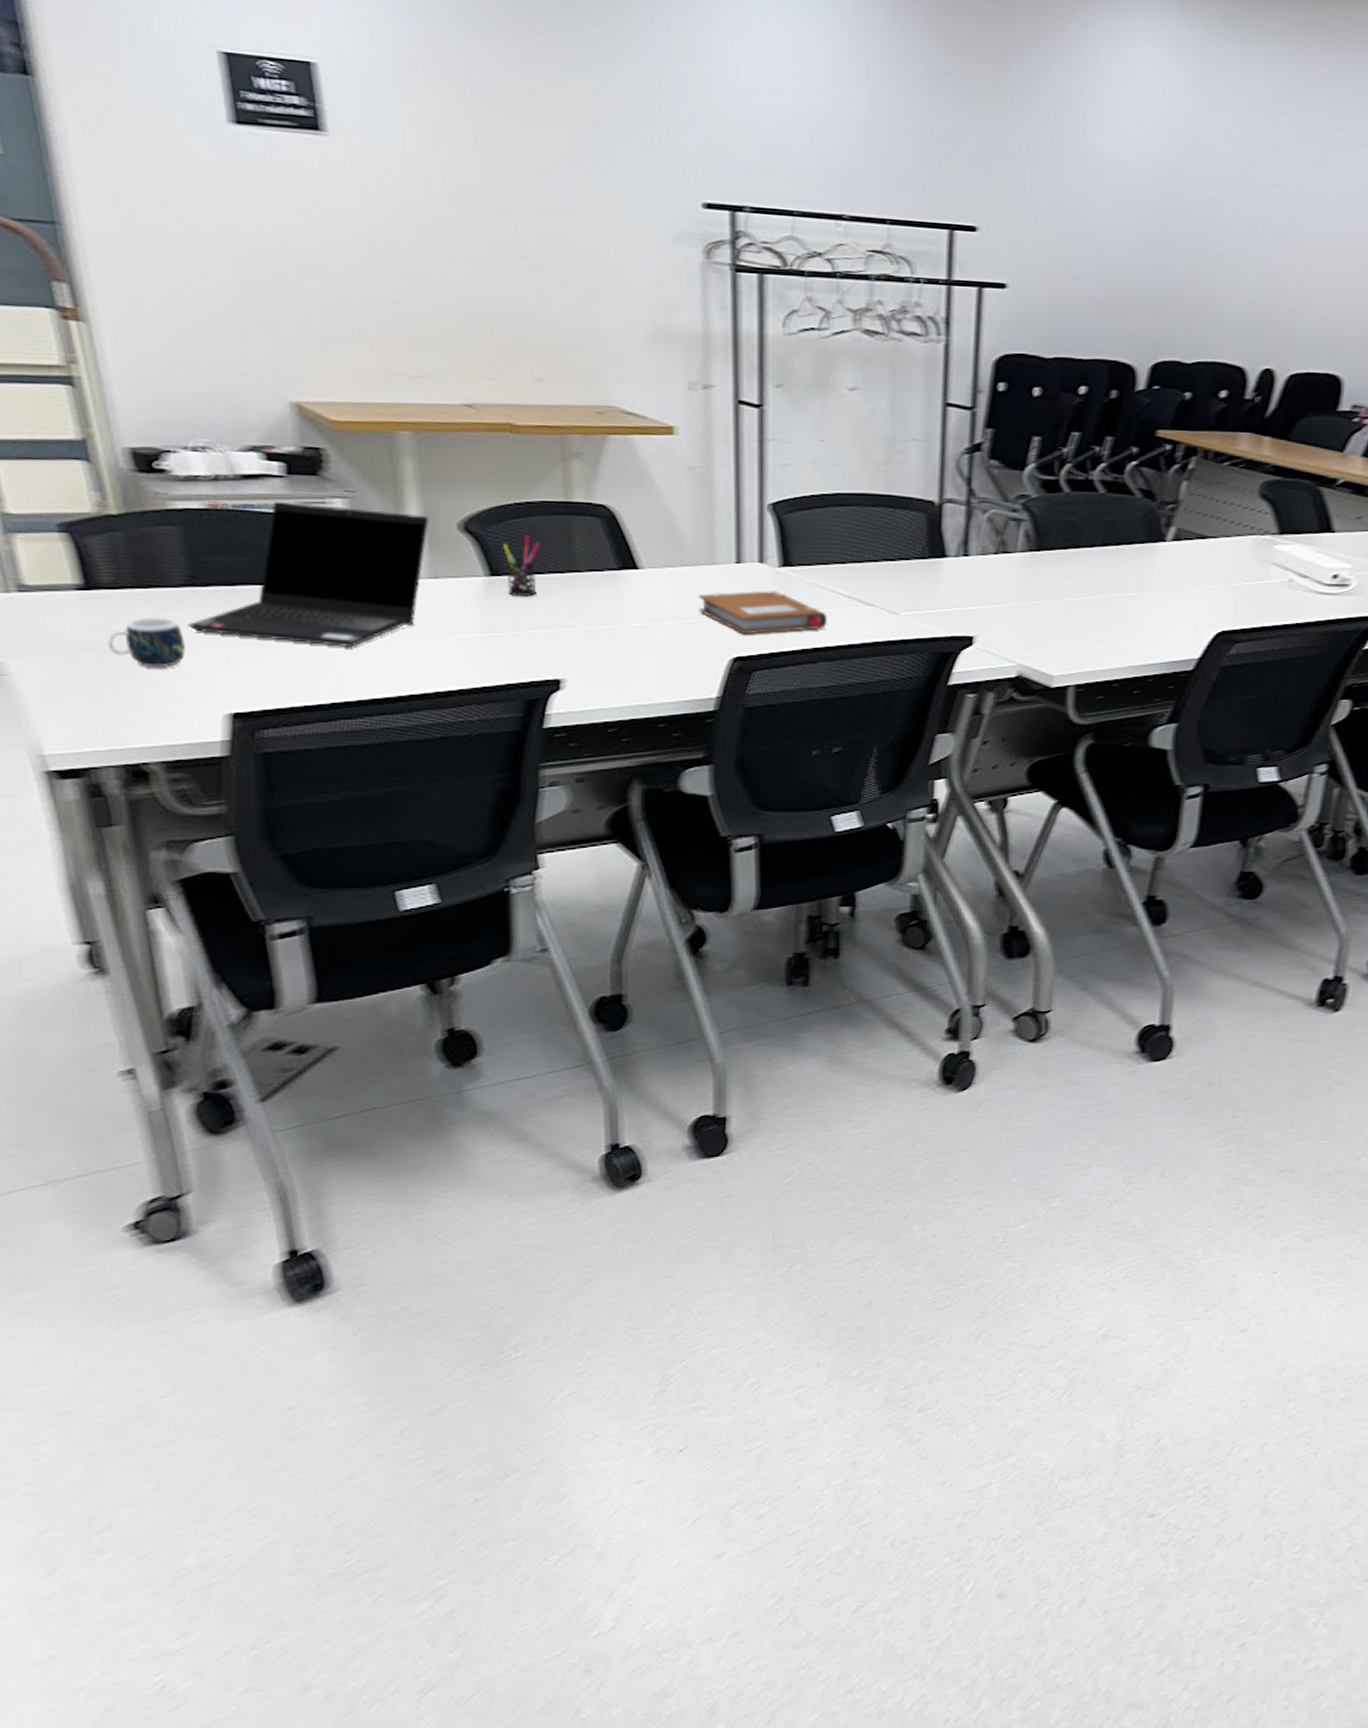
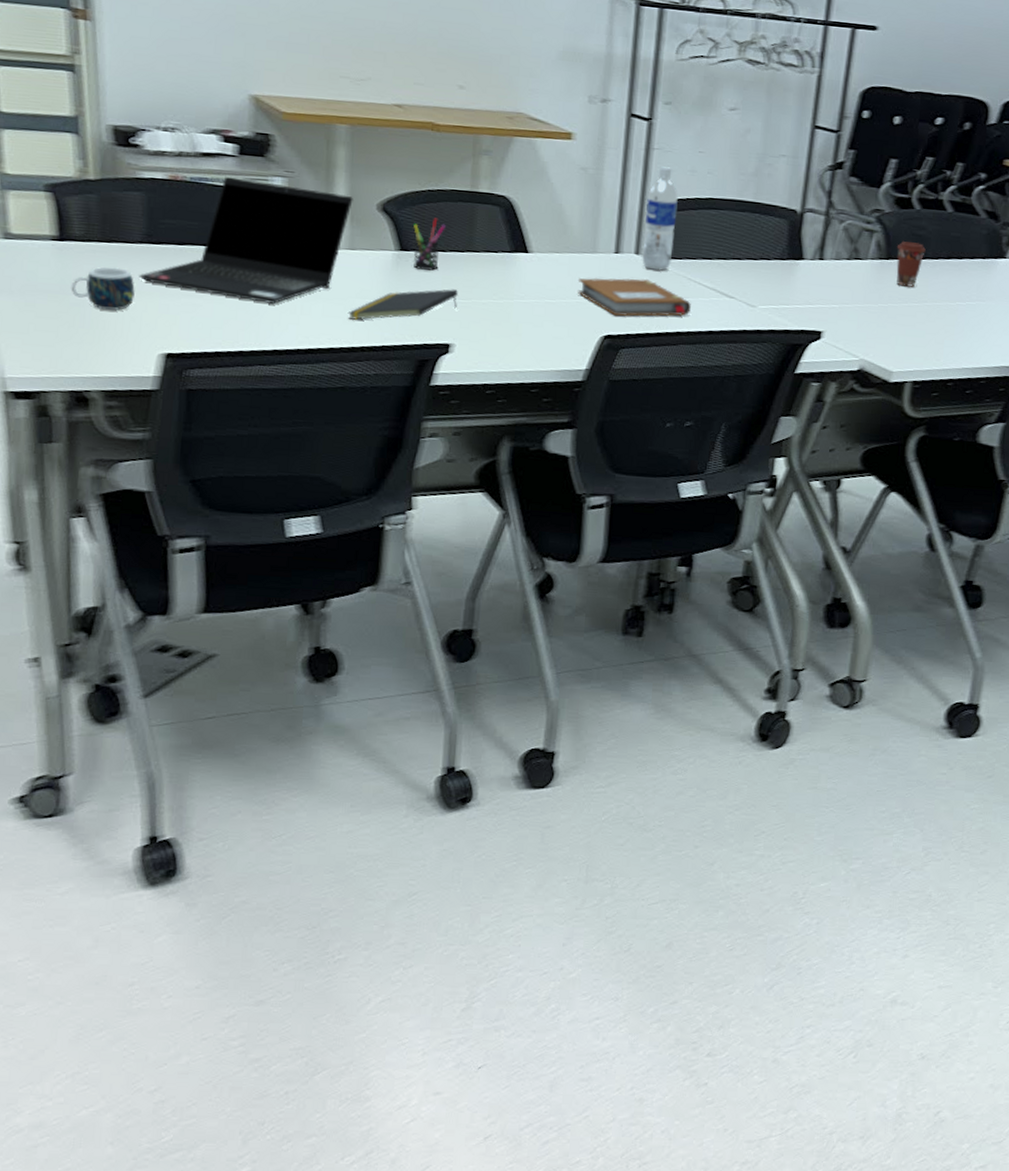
notepad: none [438,616,564,659] -> present [347,289,458,320]
water bottle: none [765,460,802,580] -> present [642,166,678,271]
coffee cup: none [1047,528,1079,582] -> present [896,240,926,288]

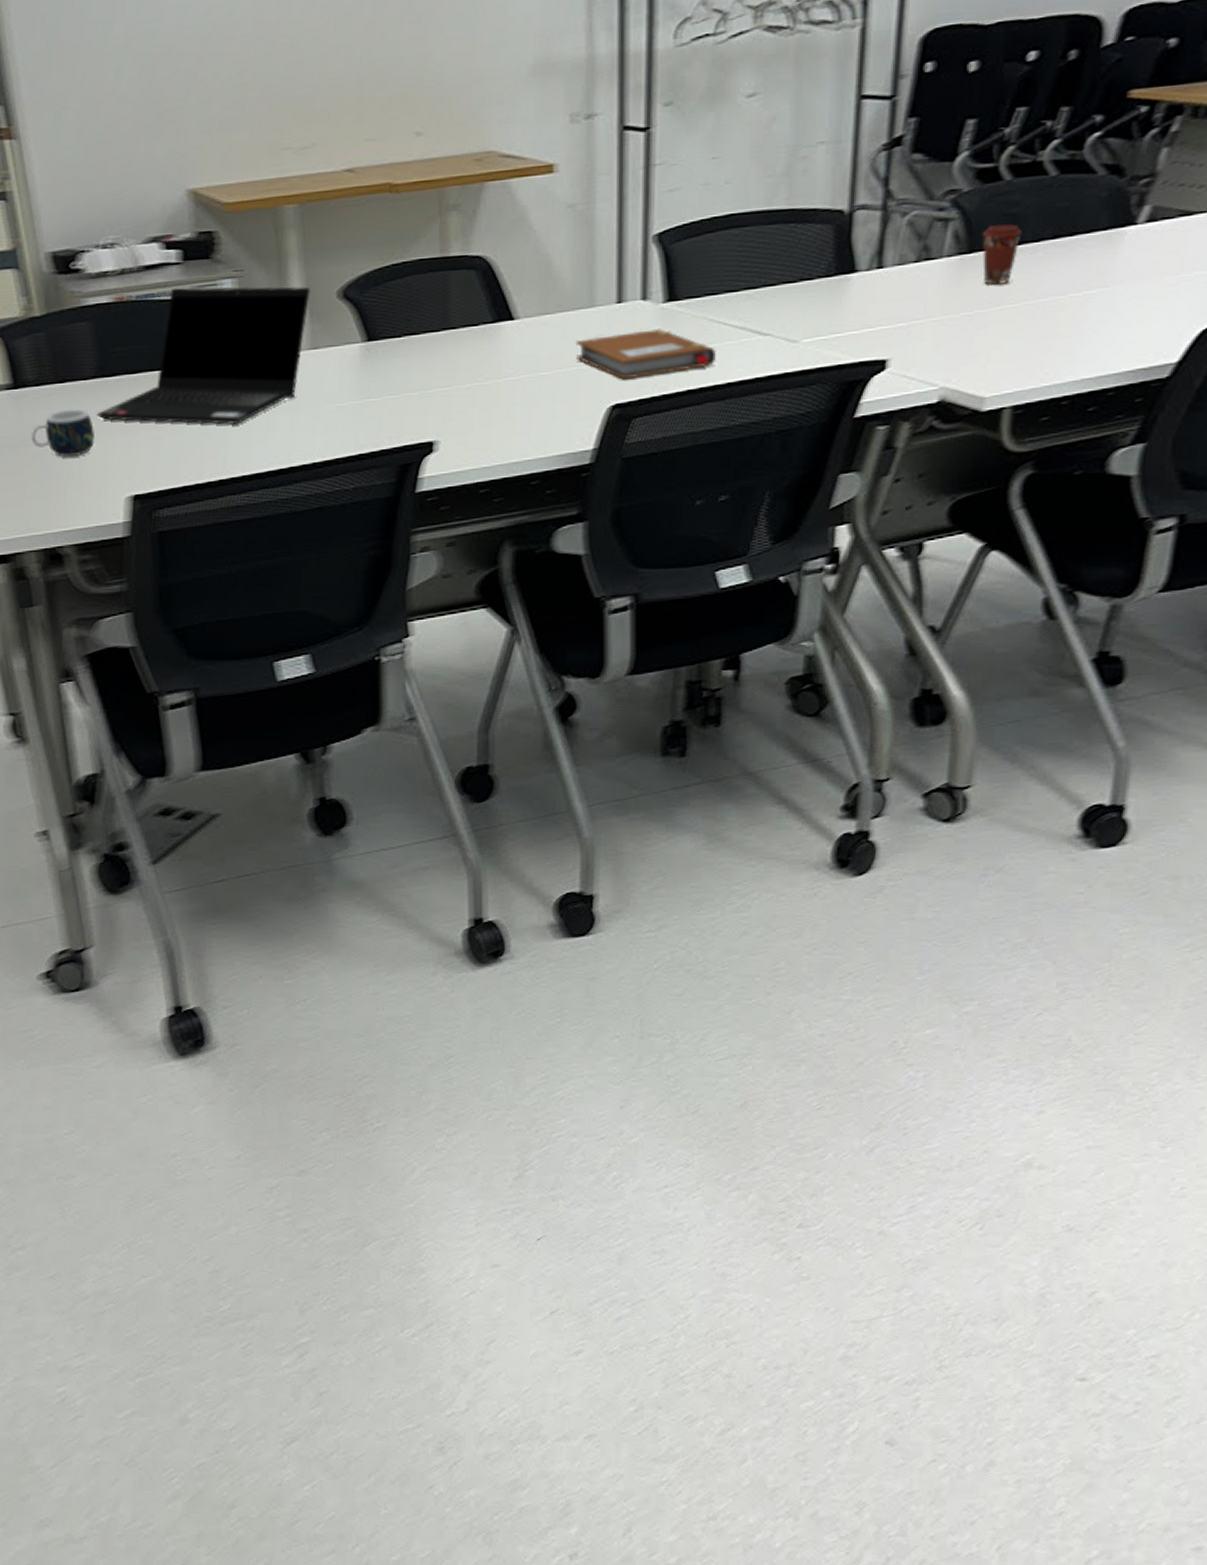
notepad: present [347,289,458,320] -> none [317,377,437,429]
pen holder: present [412,217,446,271] -> none [379,296,416,360]
water bottle: present [642,166,678,271] -> none [650,184,690,316]

